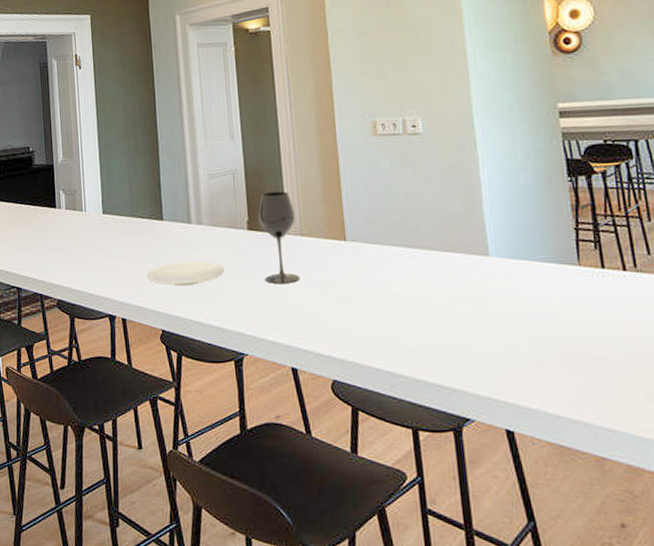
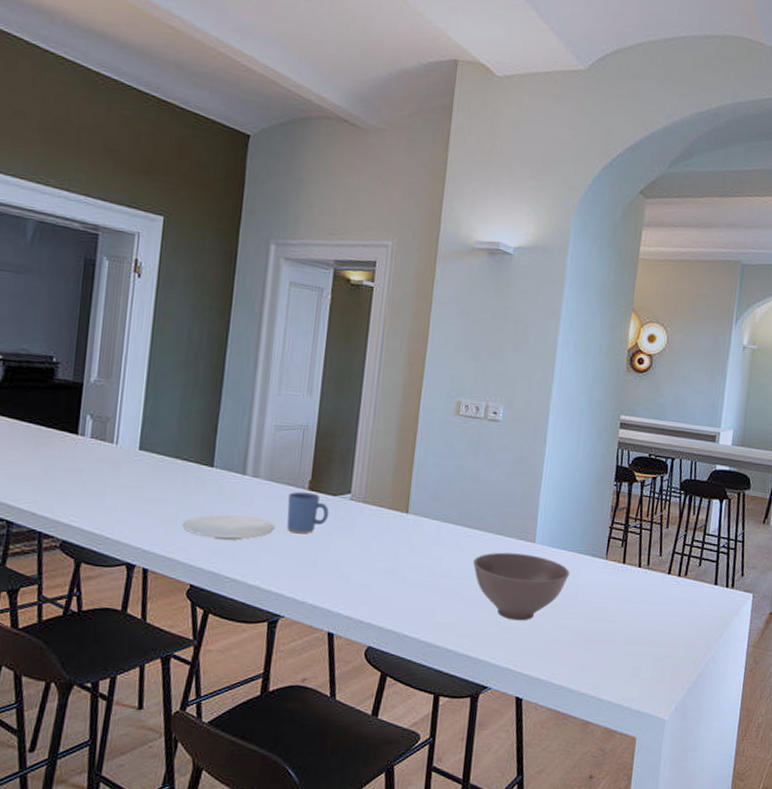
mug: none [231,232,271,273] -> present [287,491,330,534]
wineglass: present [258,191,300,283] -> none [317,454,363,549]
bowl: none [424,269,539,343] -> present [473,552,570,621]

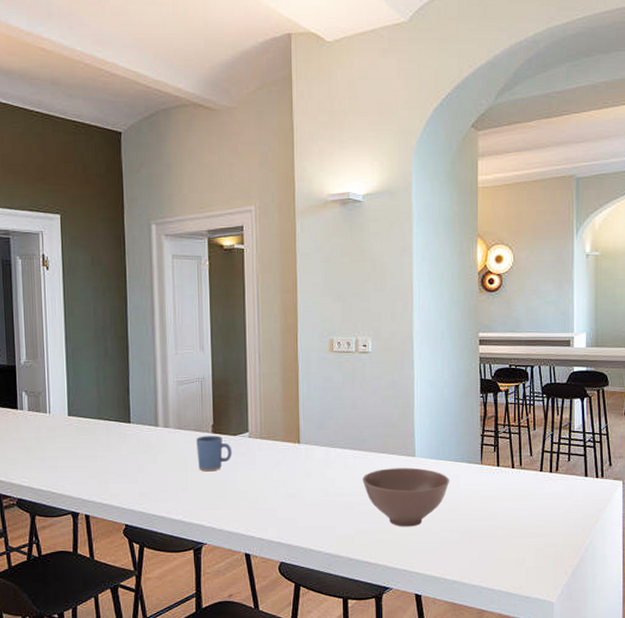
plate: present [182,514,275,541] -> none [112,462,189,484]

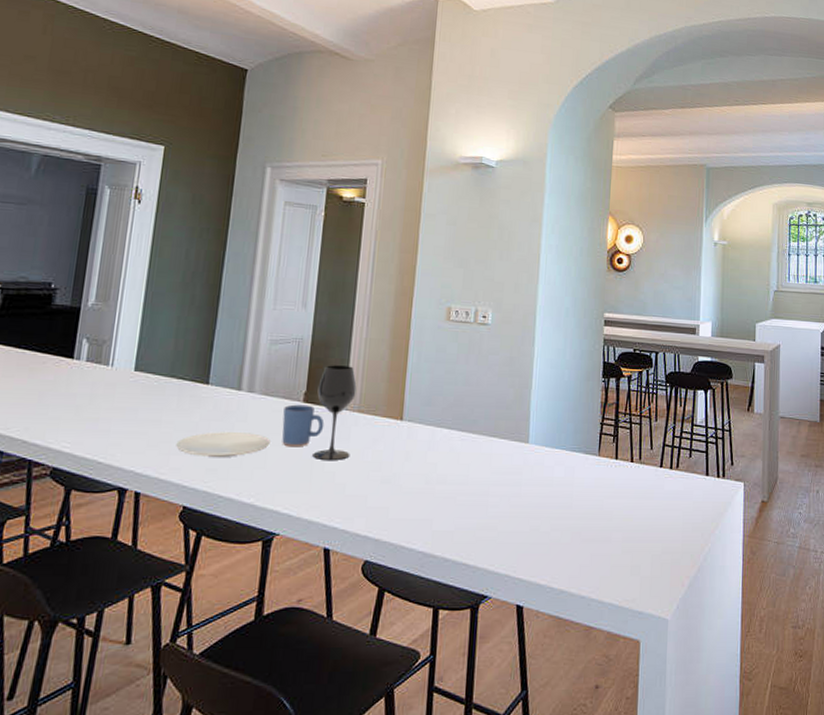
plate: none [112,462,189,484] -> present [176,432,270,458]
wineglass: none [223,399,258,481] -> present [313,365,357,460]
bowl: present [362,468,450,527] -> none [468,454,564,524]

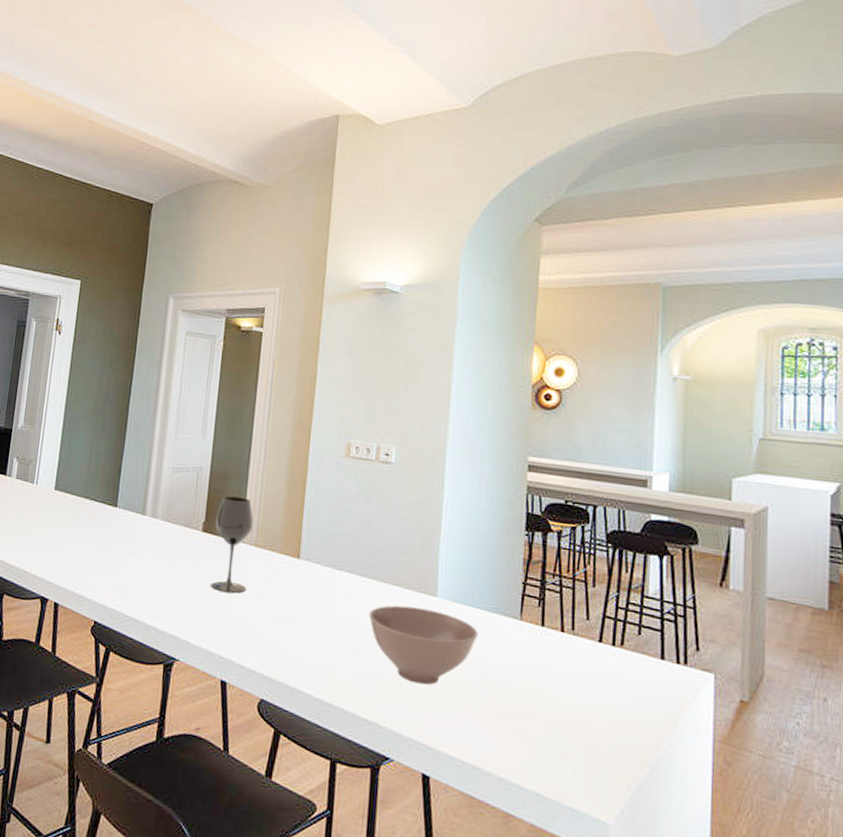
plate: present [176,432,270,458] -> none [89,553,171,579]
mug: present [282,404,325,447] -> none [182,533,222,576]
bowl: none [468,454,564,524] -> present [369,605,479,685]

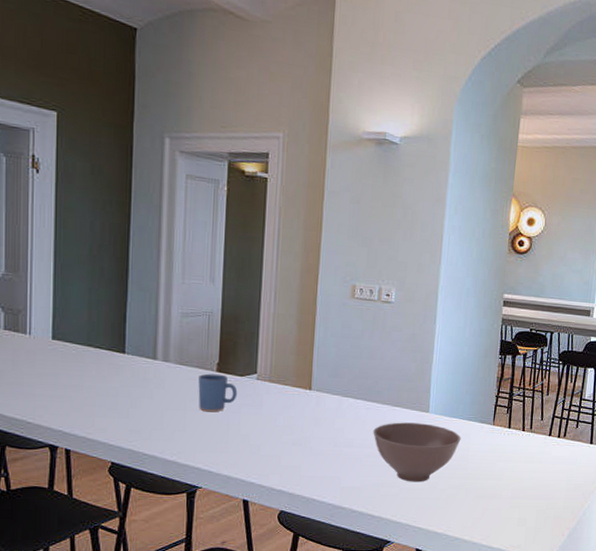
mug: none [182,533,222,576] -> present [198,373,238,412]
wineglass: present [211,496,254,593] -> none [228,338,267,424]

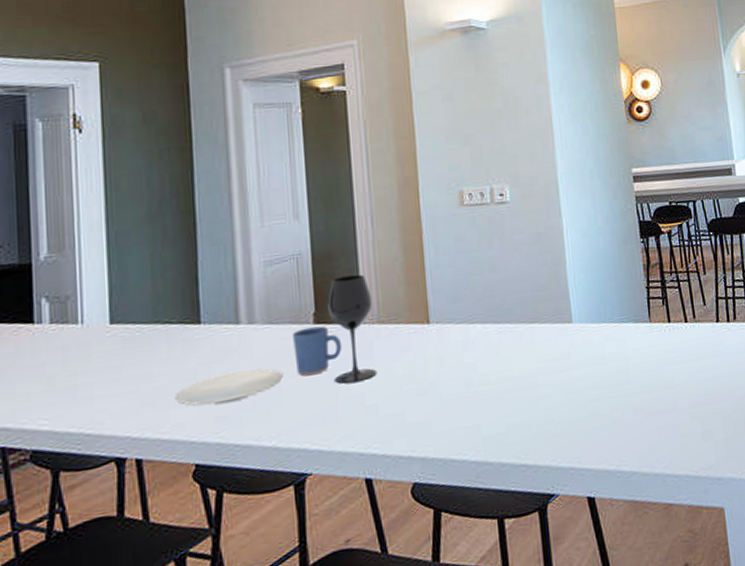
plate: none [99,397,188,421] -> present [174,368,284,406]
wineglass: none [228,338,267,424] -> present [328,274,377,384]
bowl: present [373,422,461,482] -> none [511,336,616,413]

